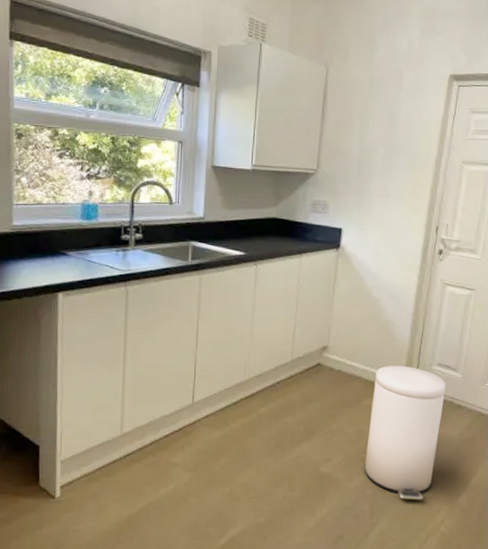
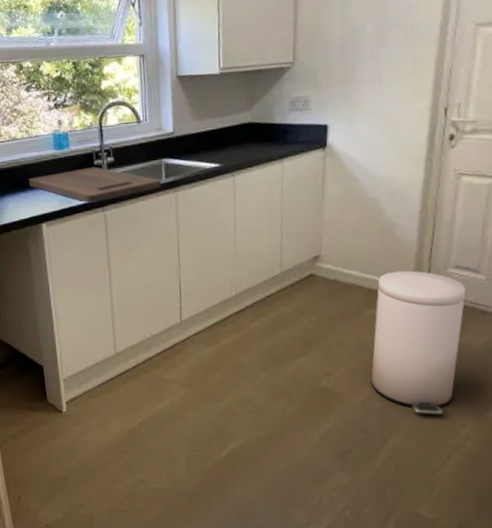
cutting board: none [50,241,187,277] -> present [29,167,161,203]

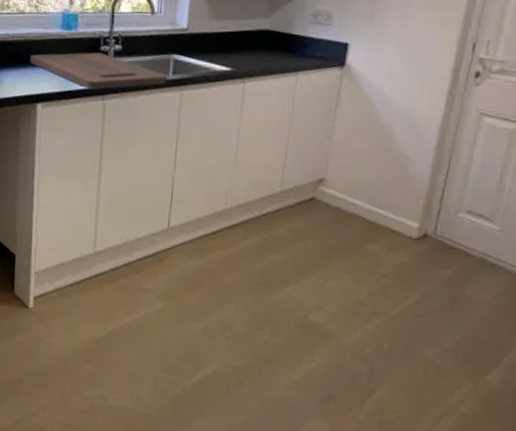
pedal bin: present [370,270,466,415] -> none [363,207,477,372]

